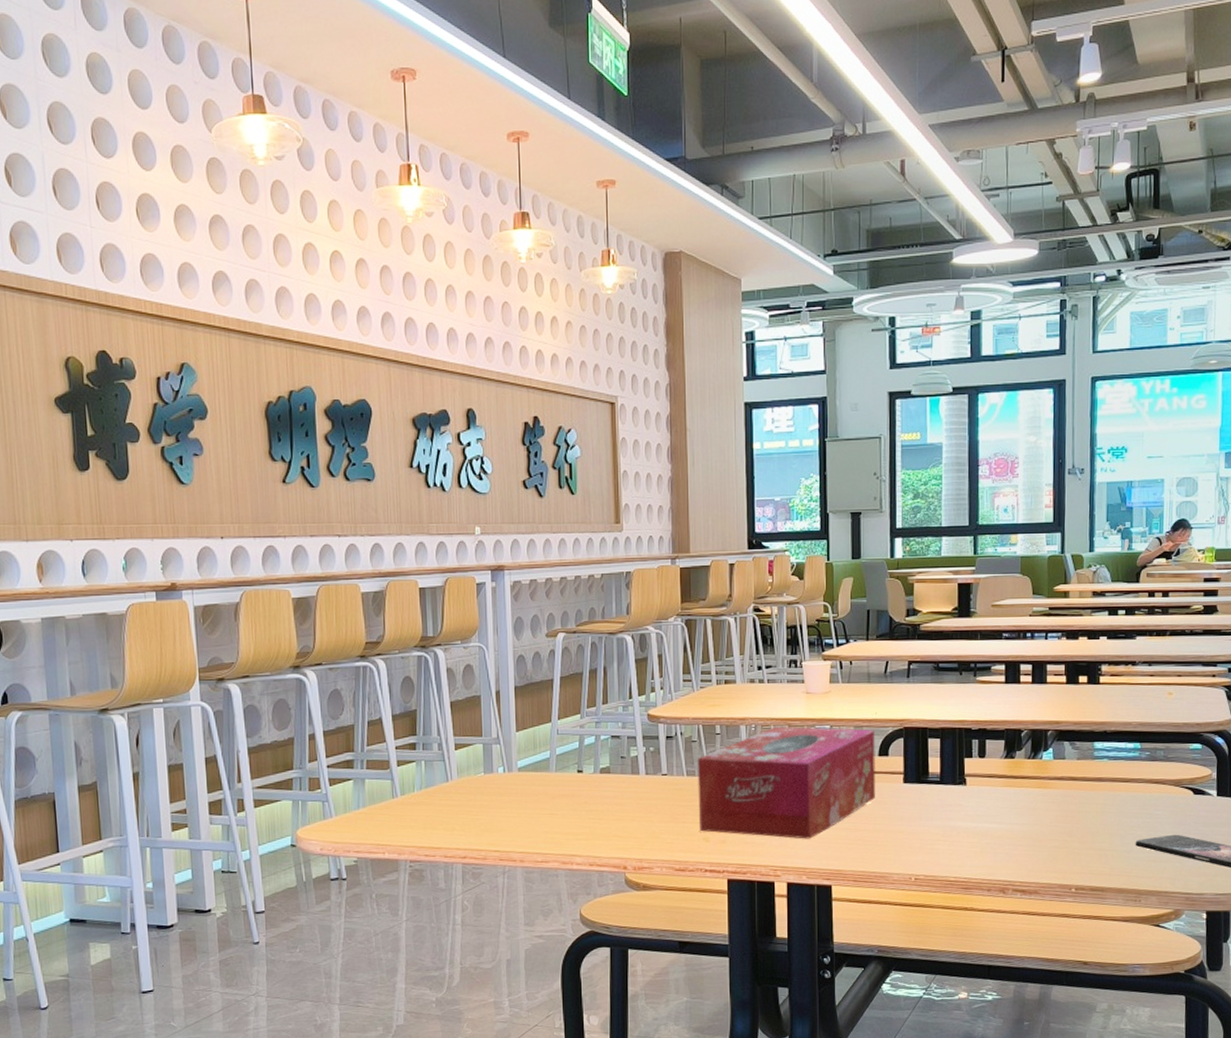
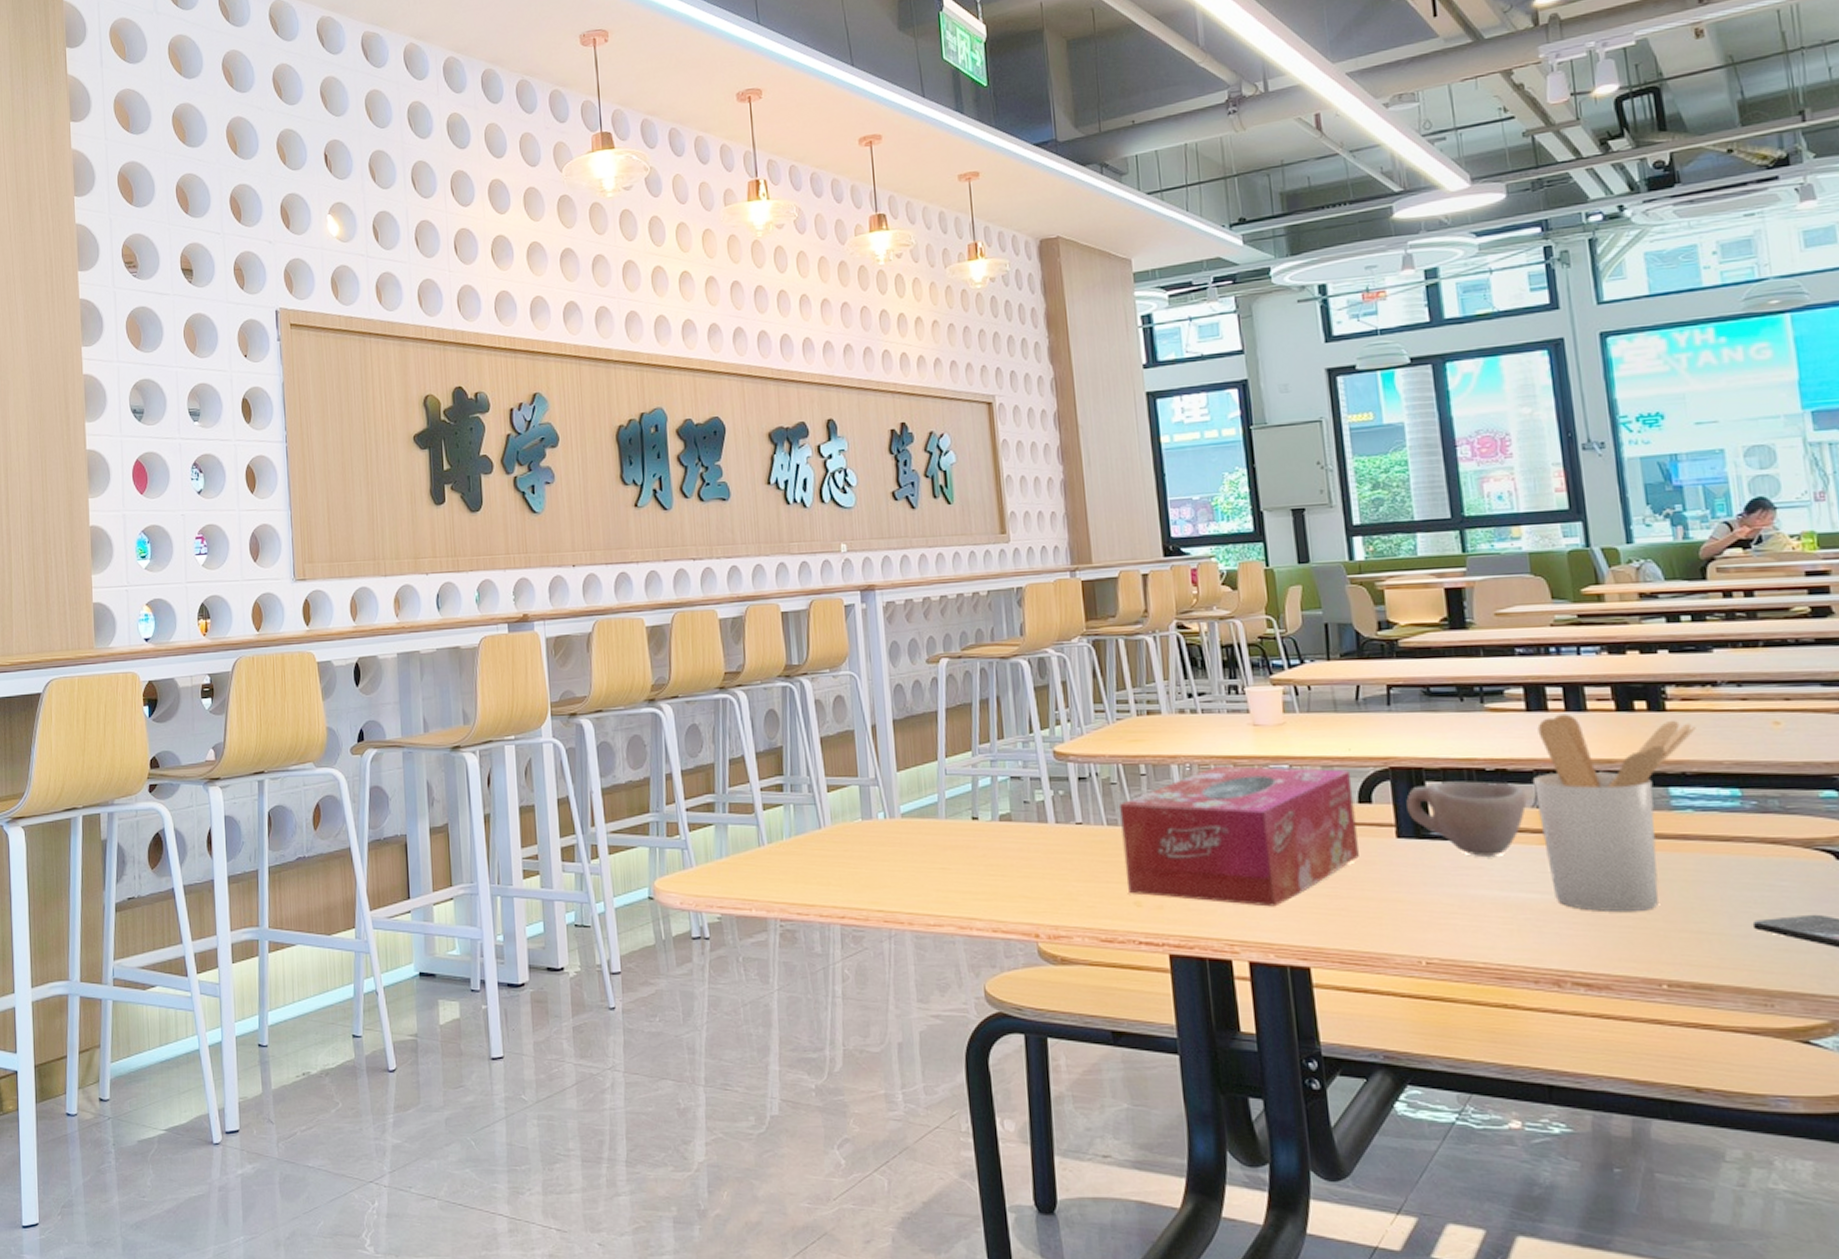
cup: none [913,738,998,796] -> present [1406,781,1527,856]
utensil holder: none [1003,685,1118,836] -> present [1532,713,1696,911]

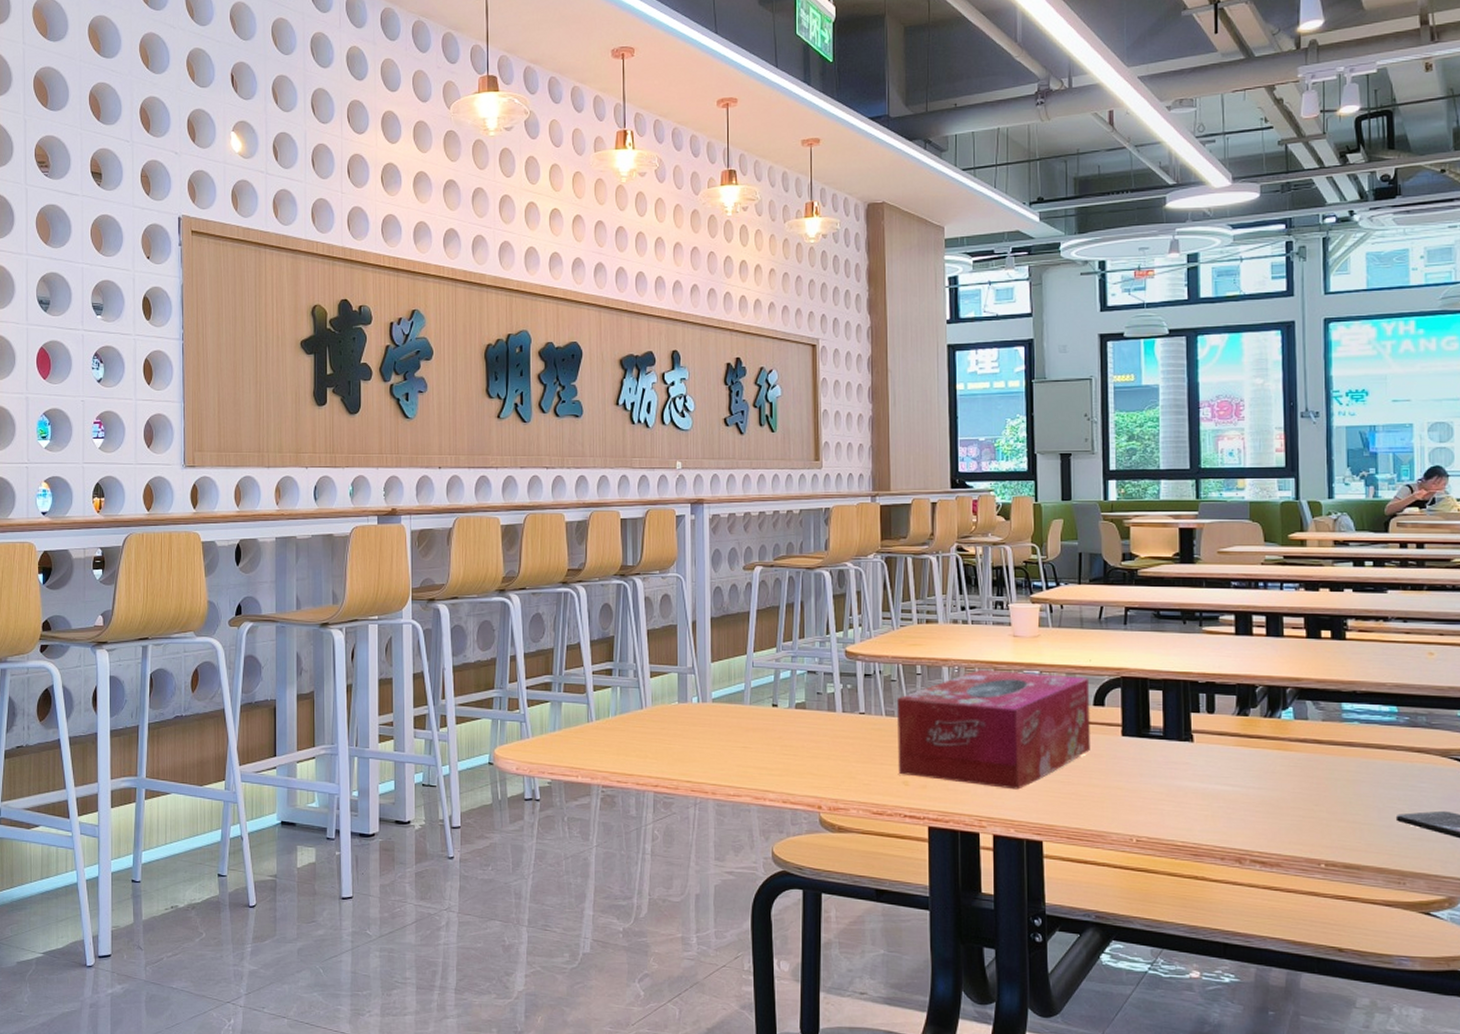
cup: present [1406,781,1527,856] -> none [1132,690,1229,754]
utensil holder: present [1532,713,1696,911] -> none [1234,638,1368,803]

